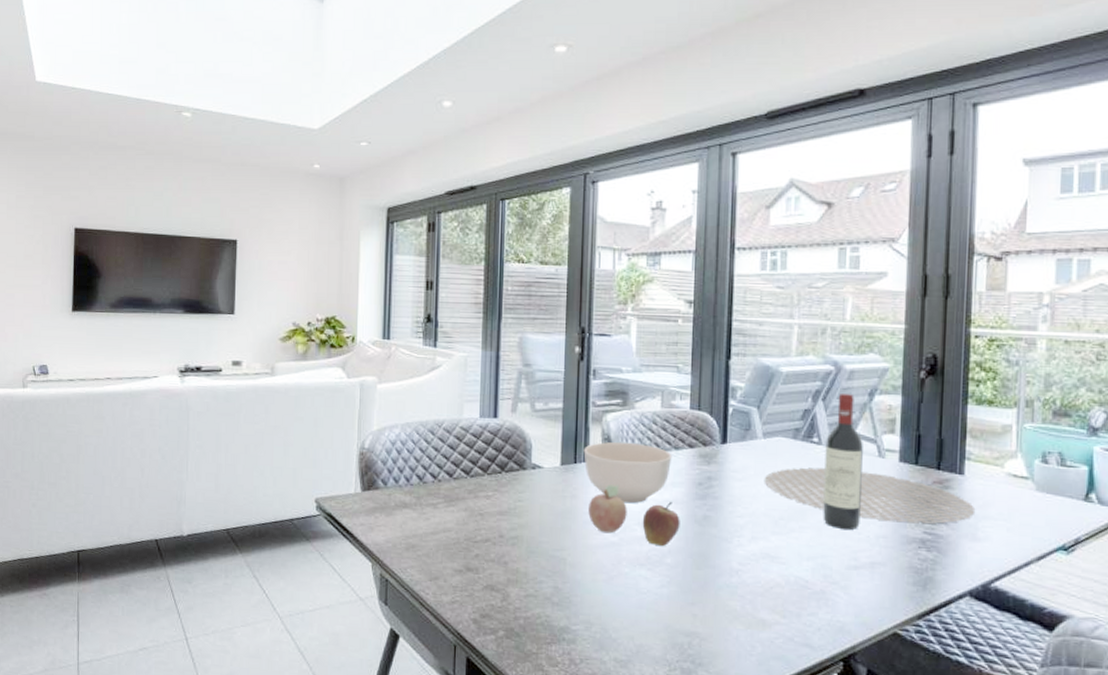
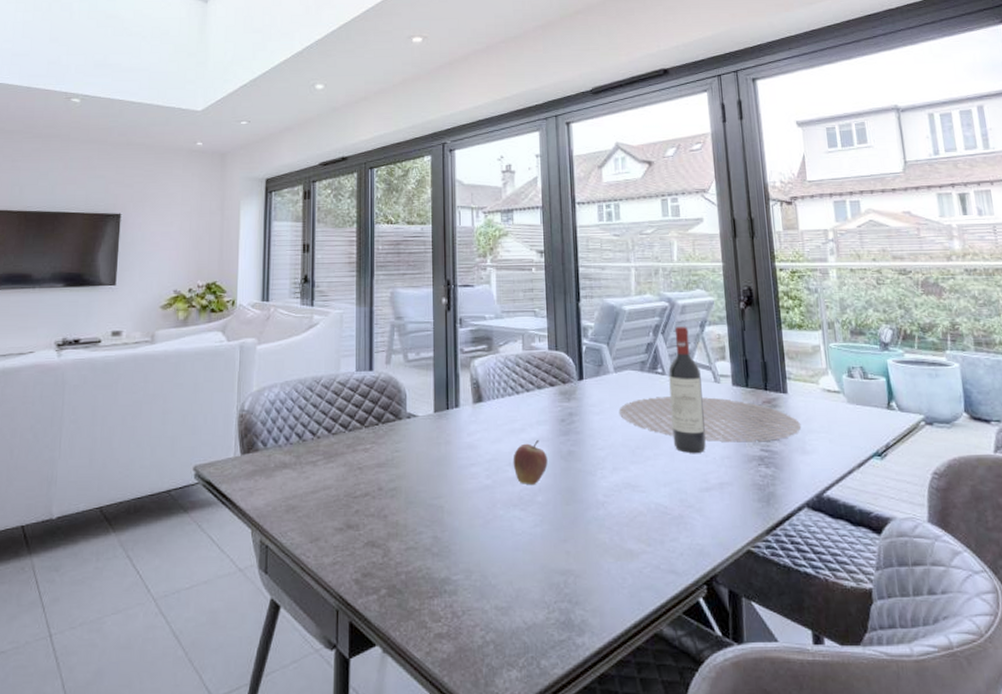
bowl: present [583,441,673,504] -> none [455,385,536,445]
fruit: present [588,485,627,534] -> none [462,428,498,477]

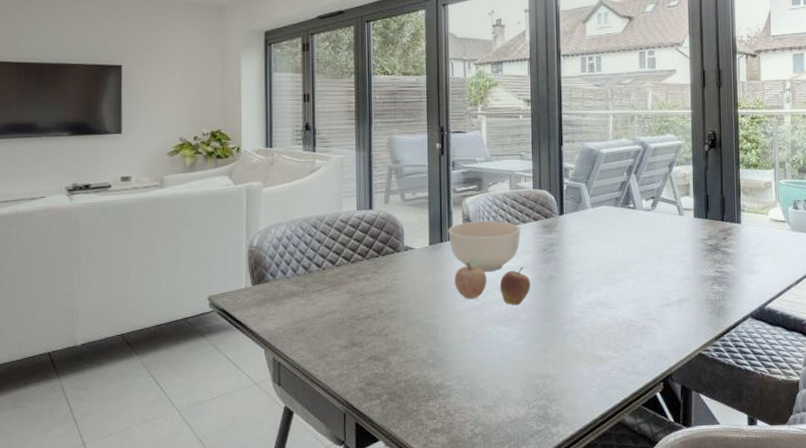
bowl: none [455,385,536,445] -> present [448,220,521,272]
fruit: none [462,428,498,477] -> present [455,258,487,300]
place mat: present [619,397,802,443] -> none [594,228,751,266]
wine bottle: present [668,327,706,453] -> none [639,167,669,275]

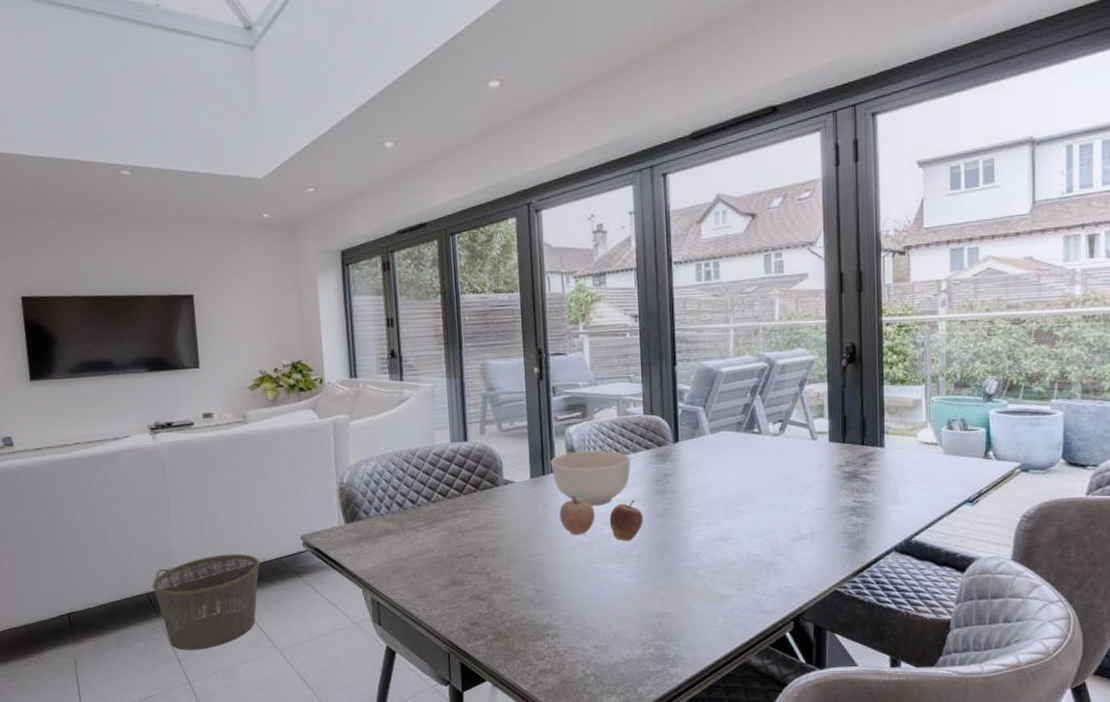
basket: none [54,313,165,411] -> present [152,554,260,650]

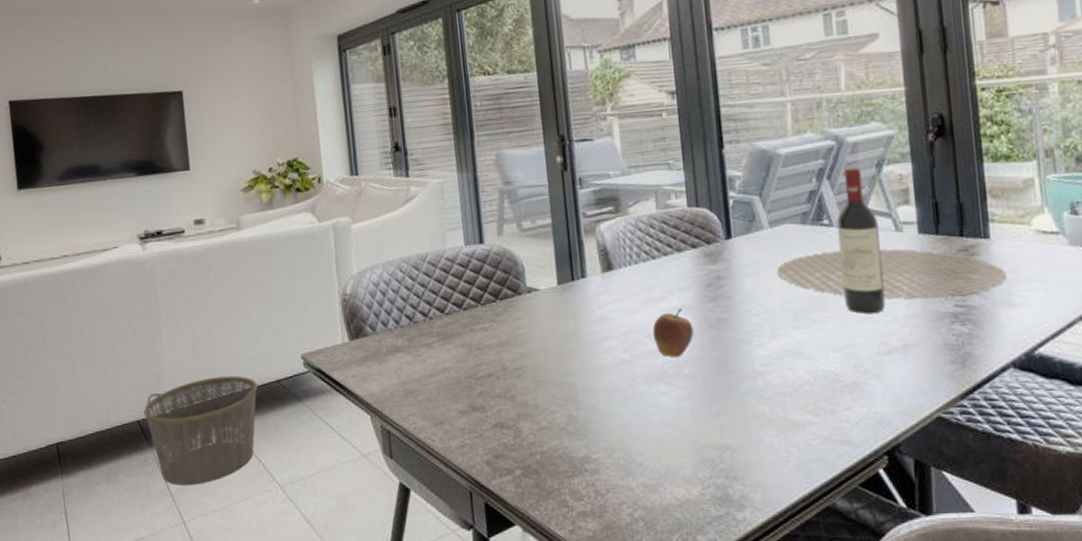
bowl: present [550,450,631,506] -> none [580,250,676,317]
fruit: present [559,491,595,535] -> none [593,298,636,351]
place mat: none [714,453,896,496] -> present [776,248,1008,300]
wine bottle: none [765,386,799,506] -> present [837,168,886,314]

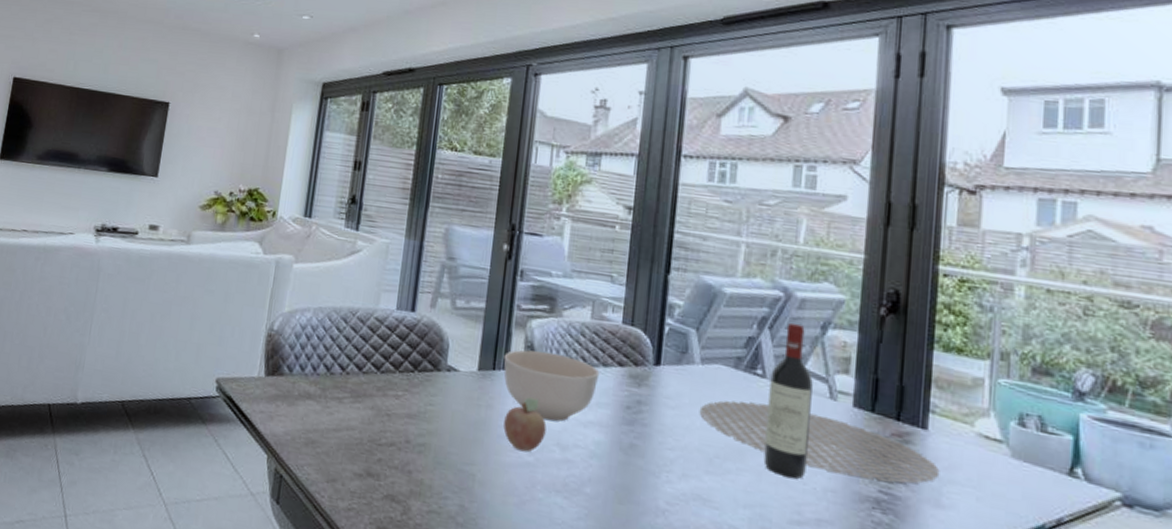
basket: present [143,376,258,485] -> none [55,379,168,482]
bowl: none [580,250,676,317] -> present [503,349,600,422]
fruit: none [593,298,636,351] -> present [503,397,546,452]
fruit: present [652,309,694,358] -> none [561,424,604,474]

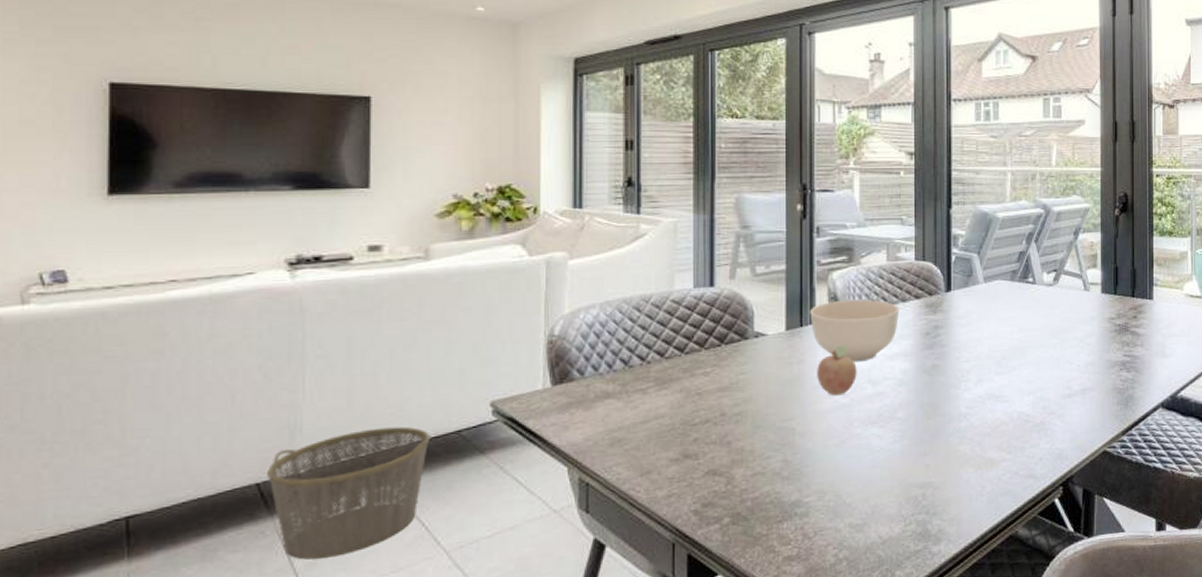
basket: none [55,379,168,482] -> present [266,426,430,560]
place mat: present [699,400,940,484] -> none [986,305,1163,350]
wine bottle: present [763,323,813,479] -> none [1039,234,1071,361]

